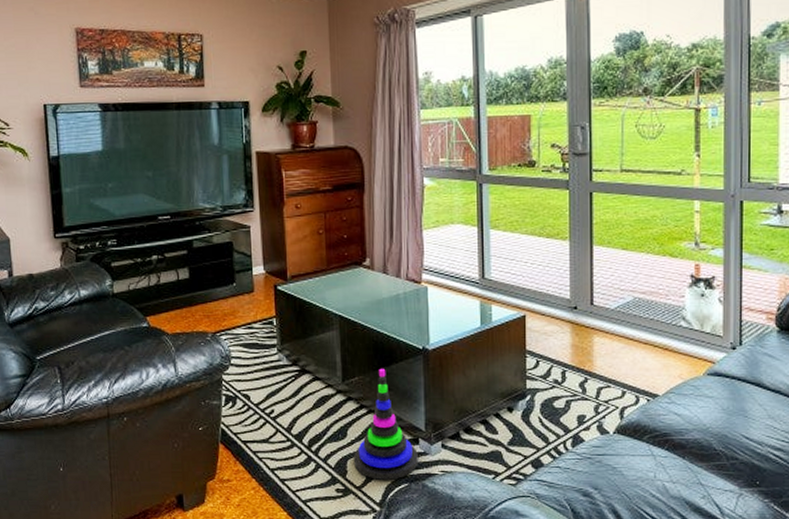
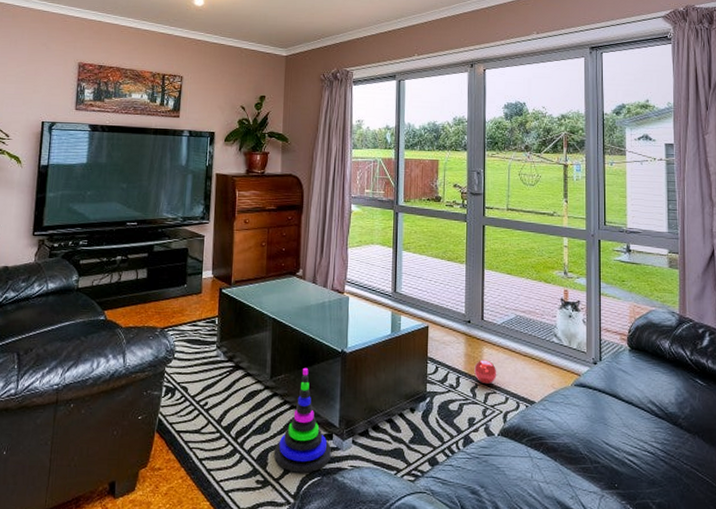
ball: none [583,350,611,378] -> present [474,360,497,385]

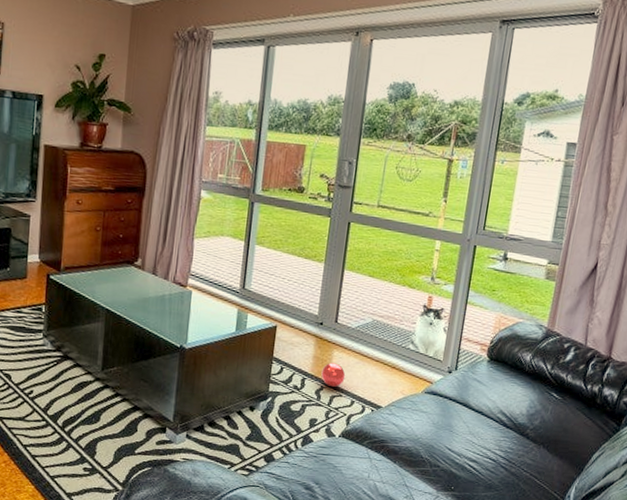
stacking toy: present [274,367,331,473] -> none [103,361,164,463]

